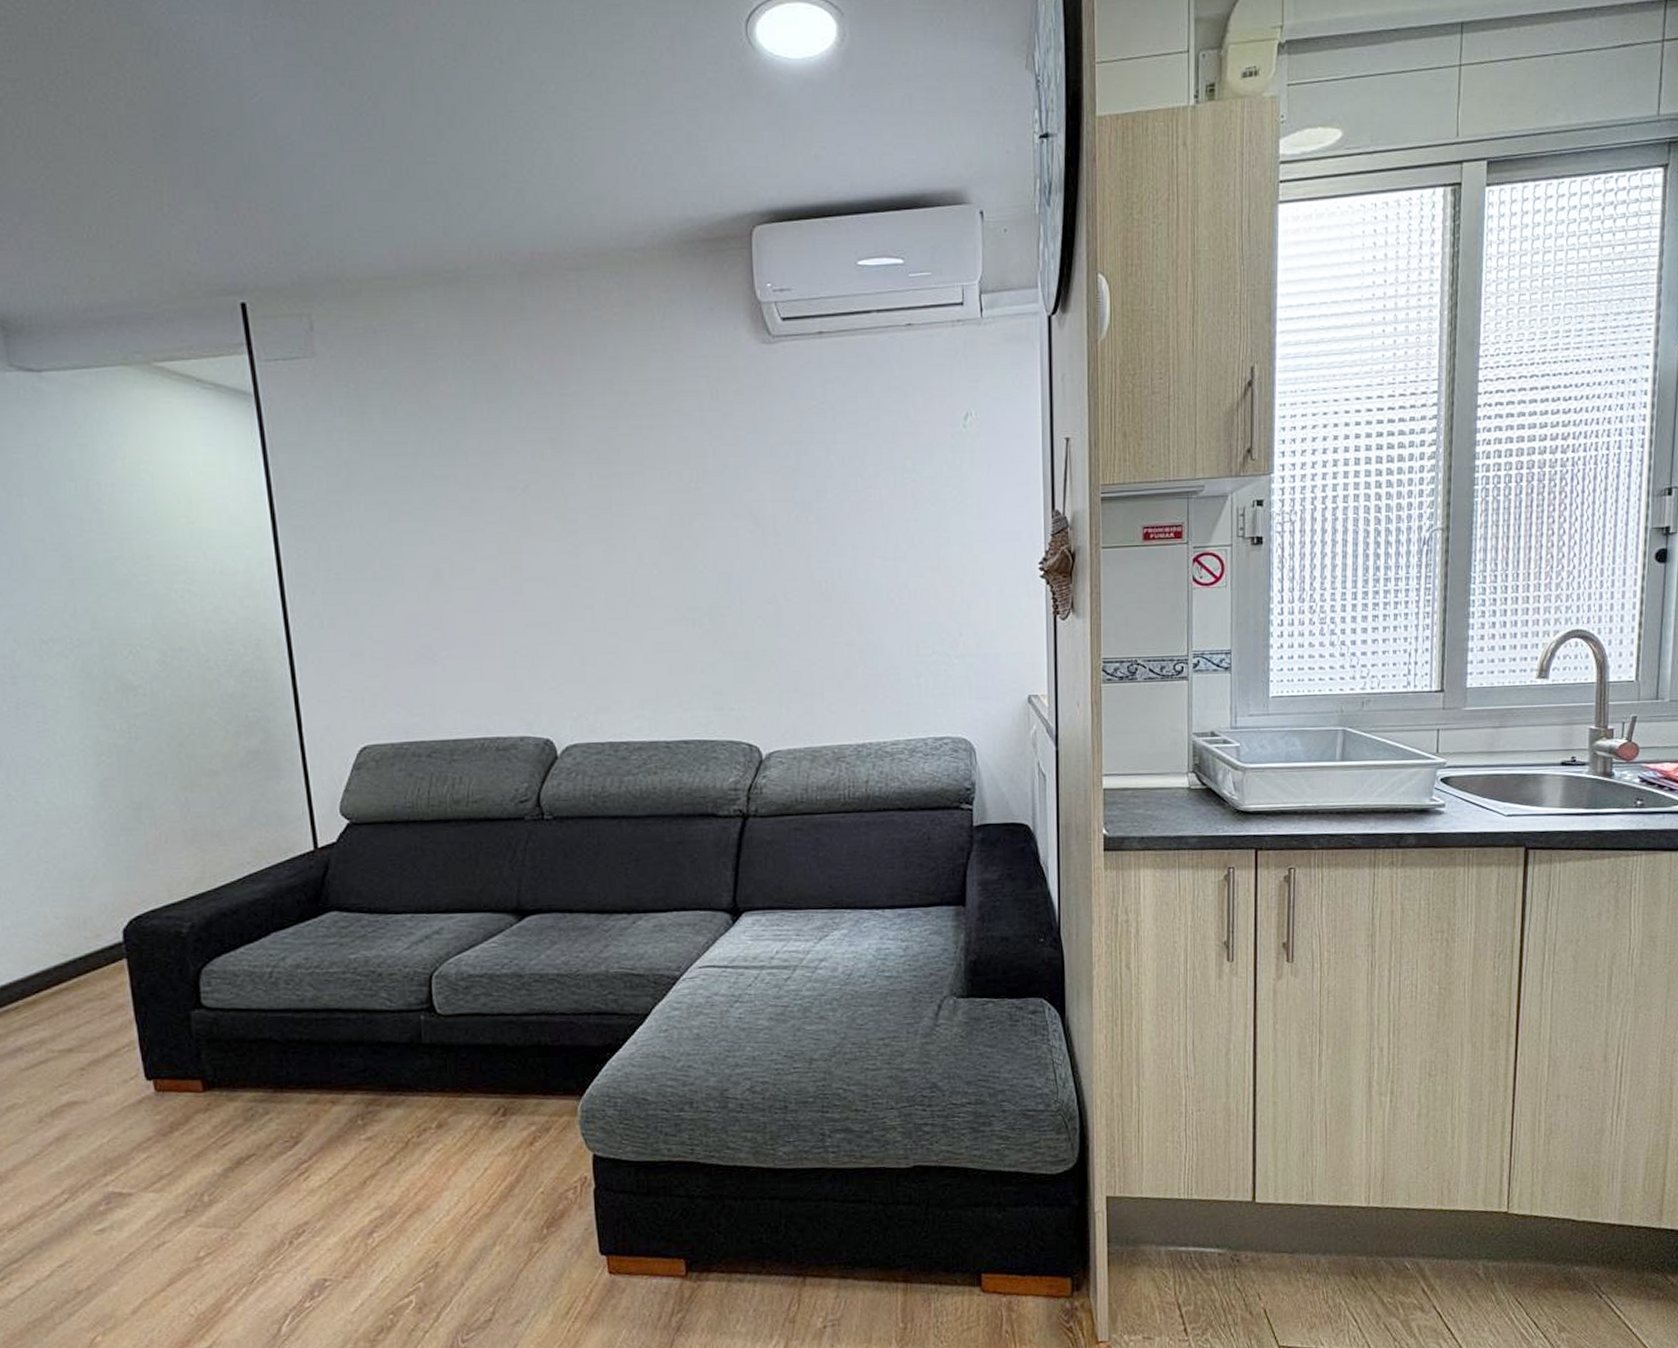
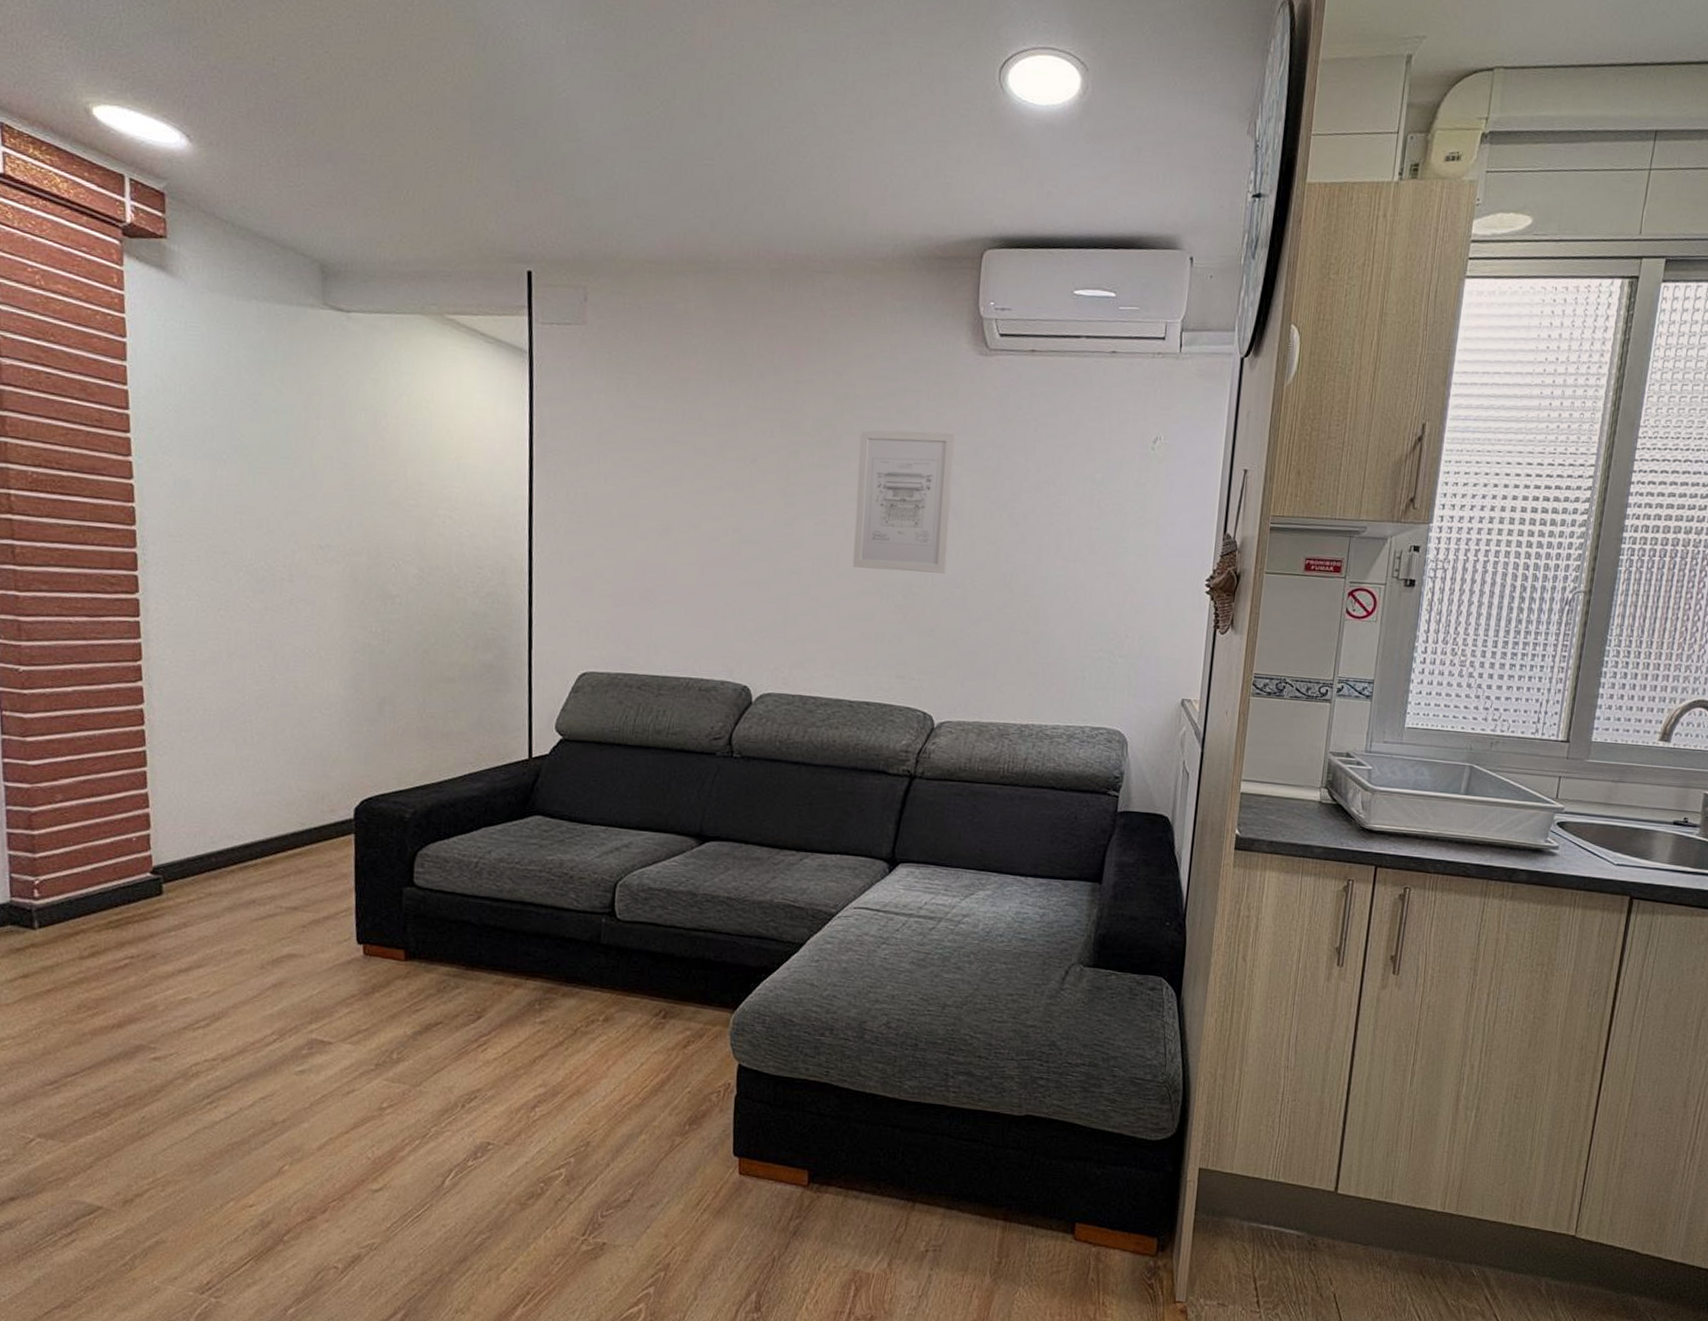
wall art: none [640,433,754,594] -> present [853,429,955,574]

